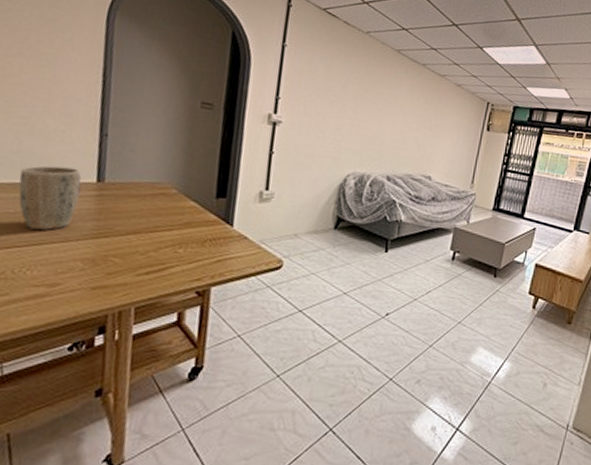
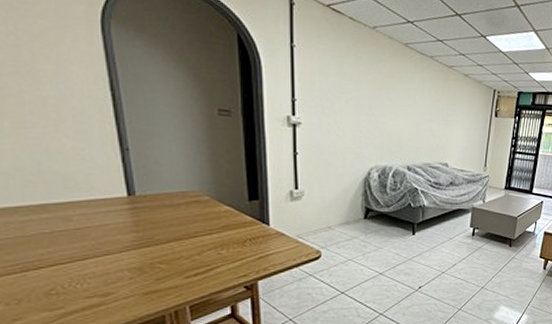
plant pot: present [18,165,81,230] -> none [46,184,113,246]

